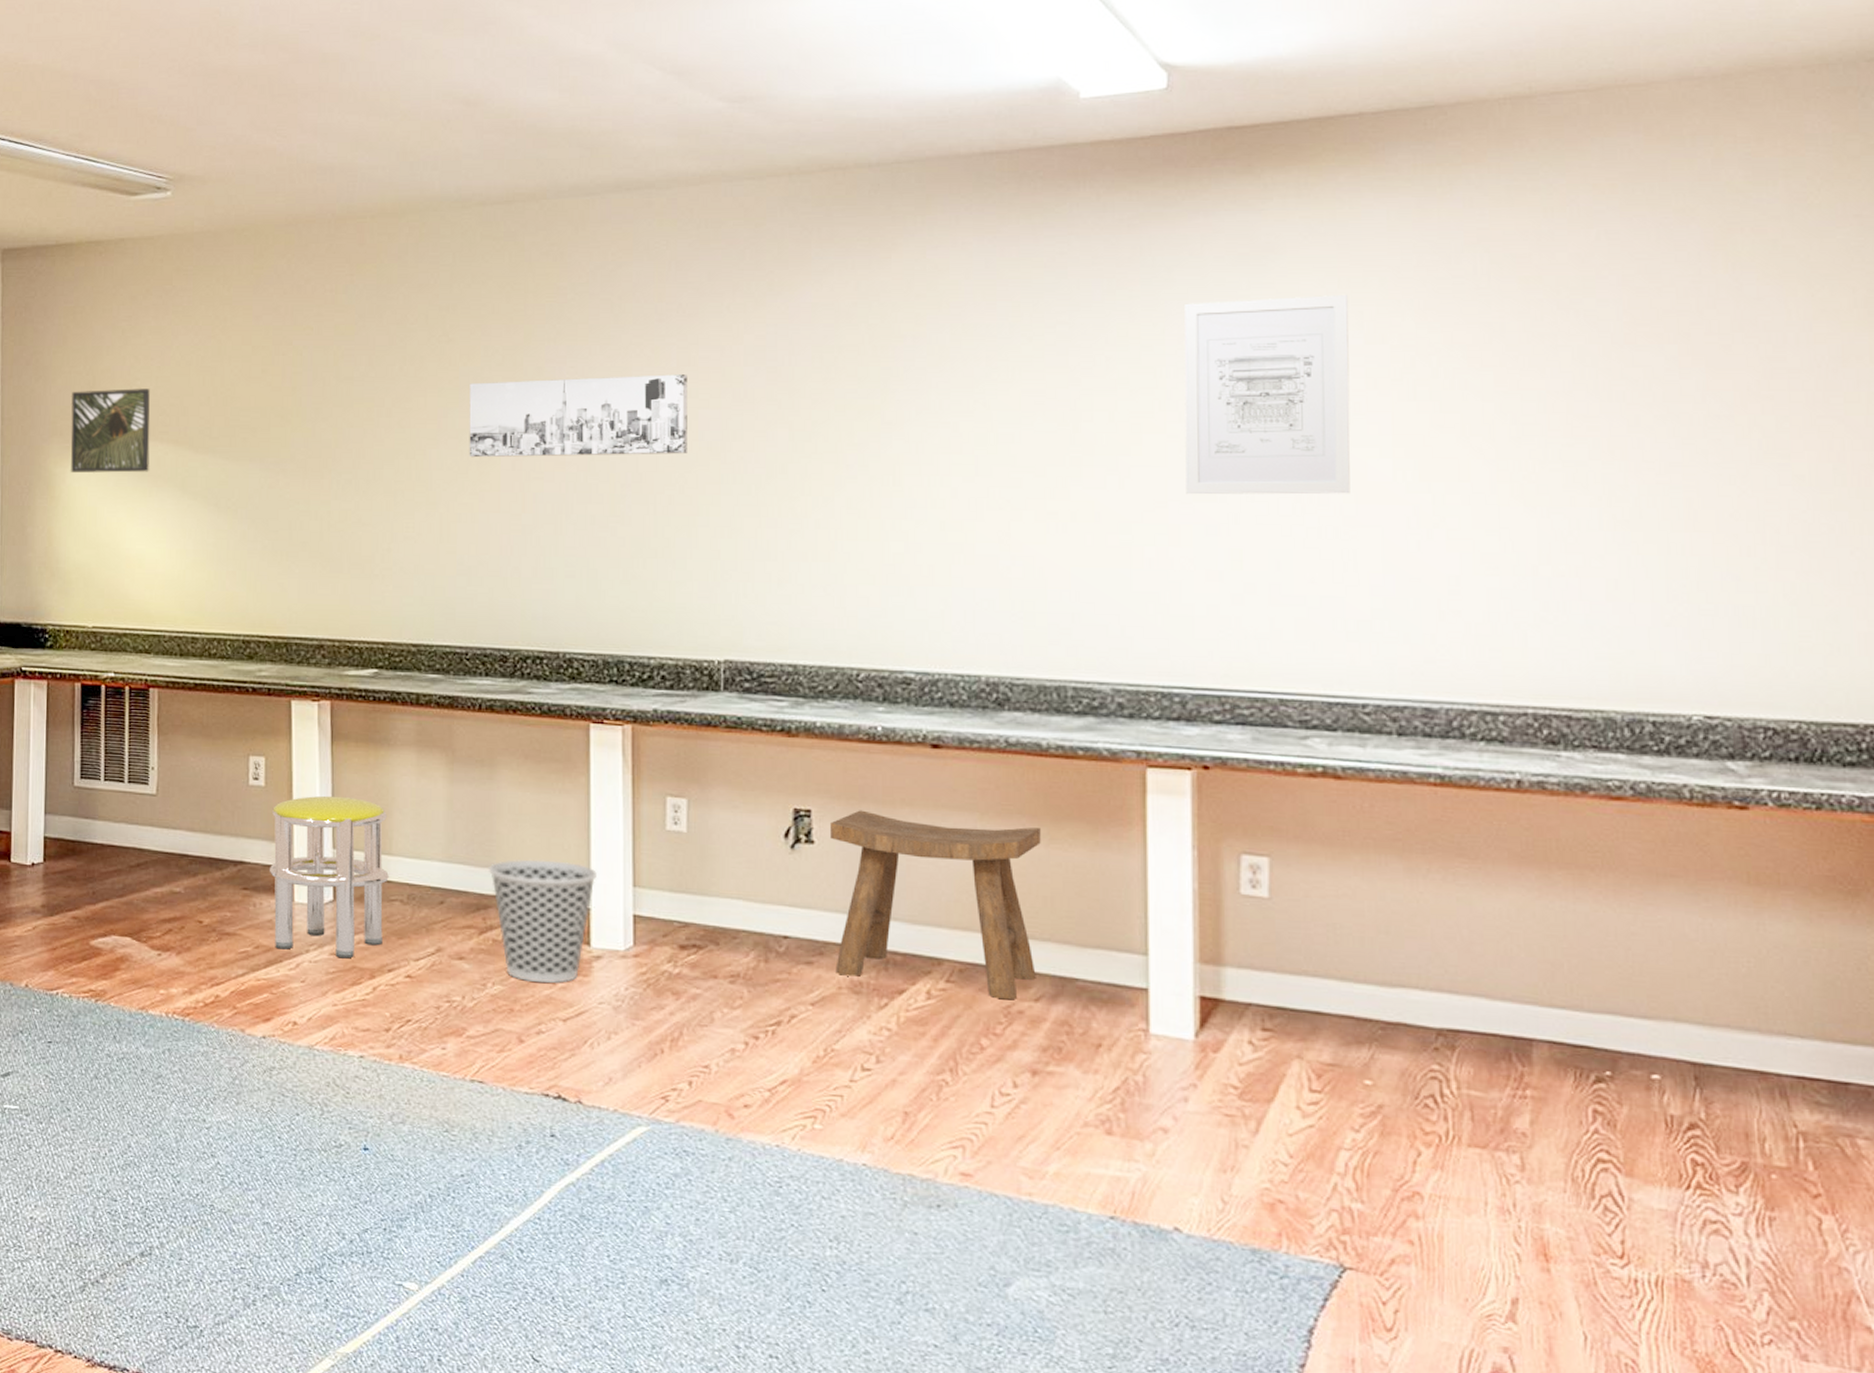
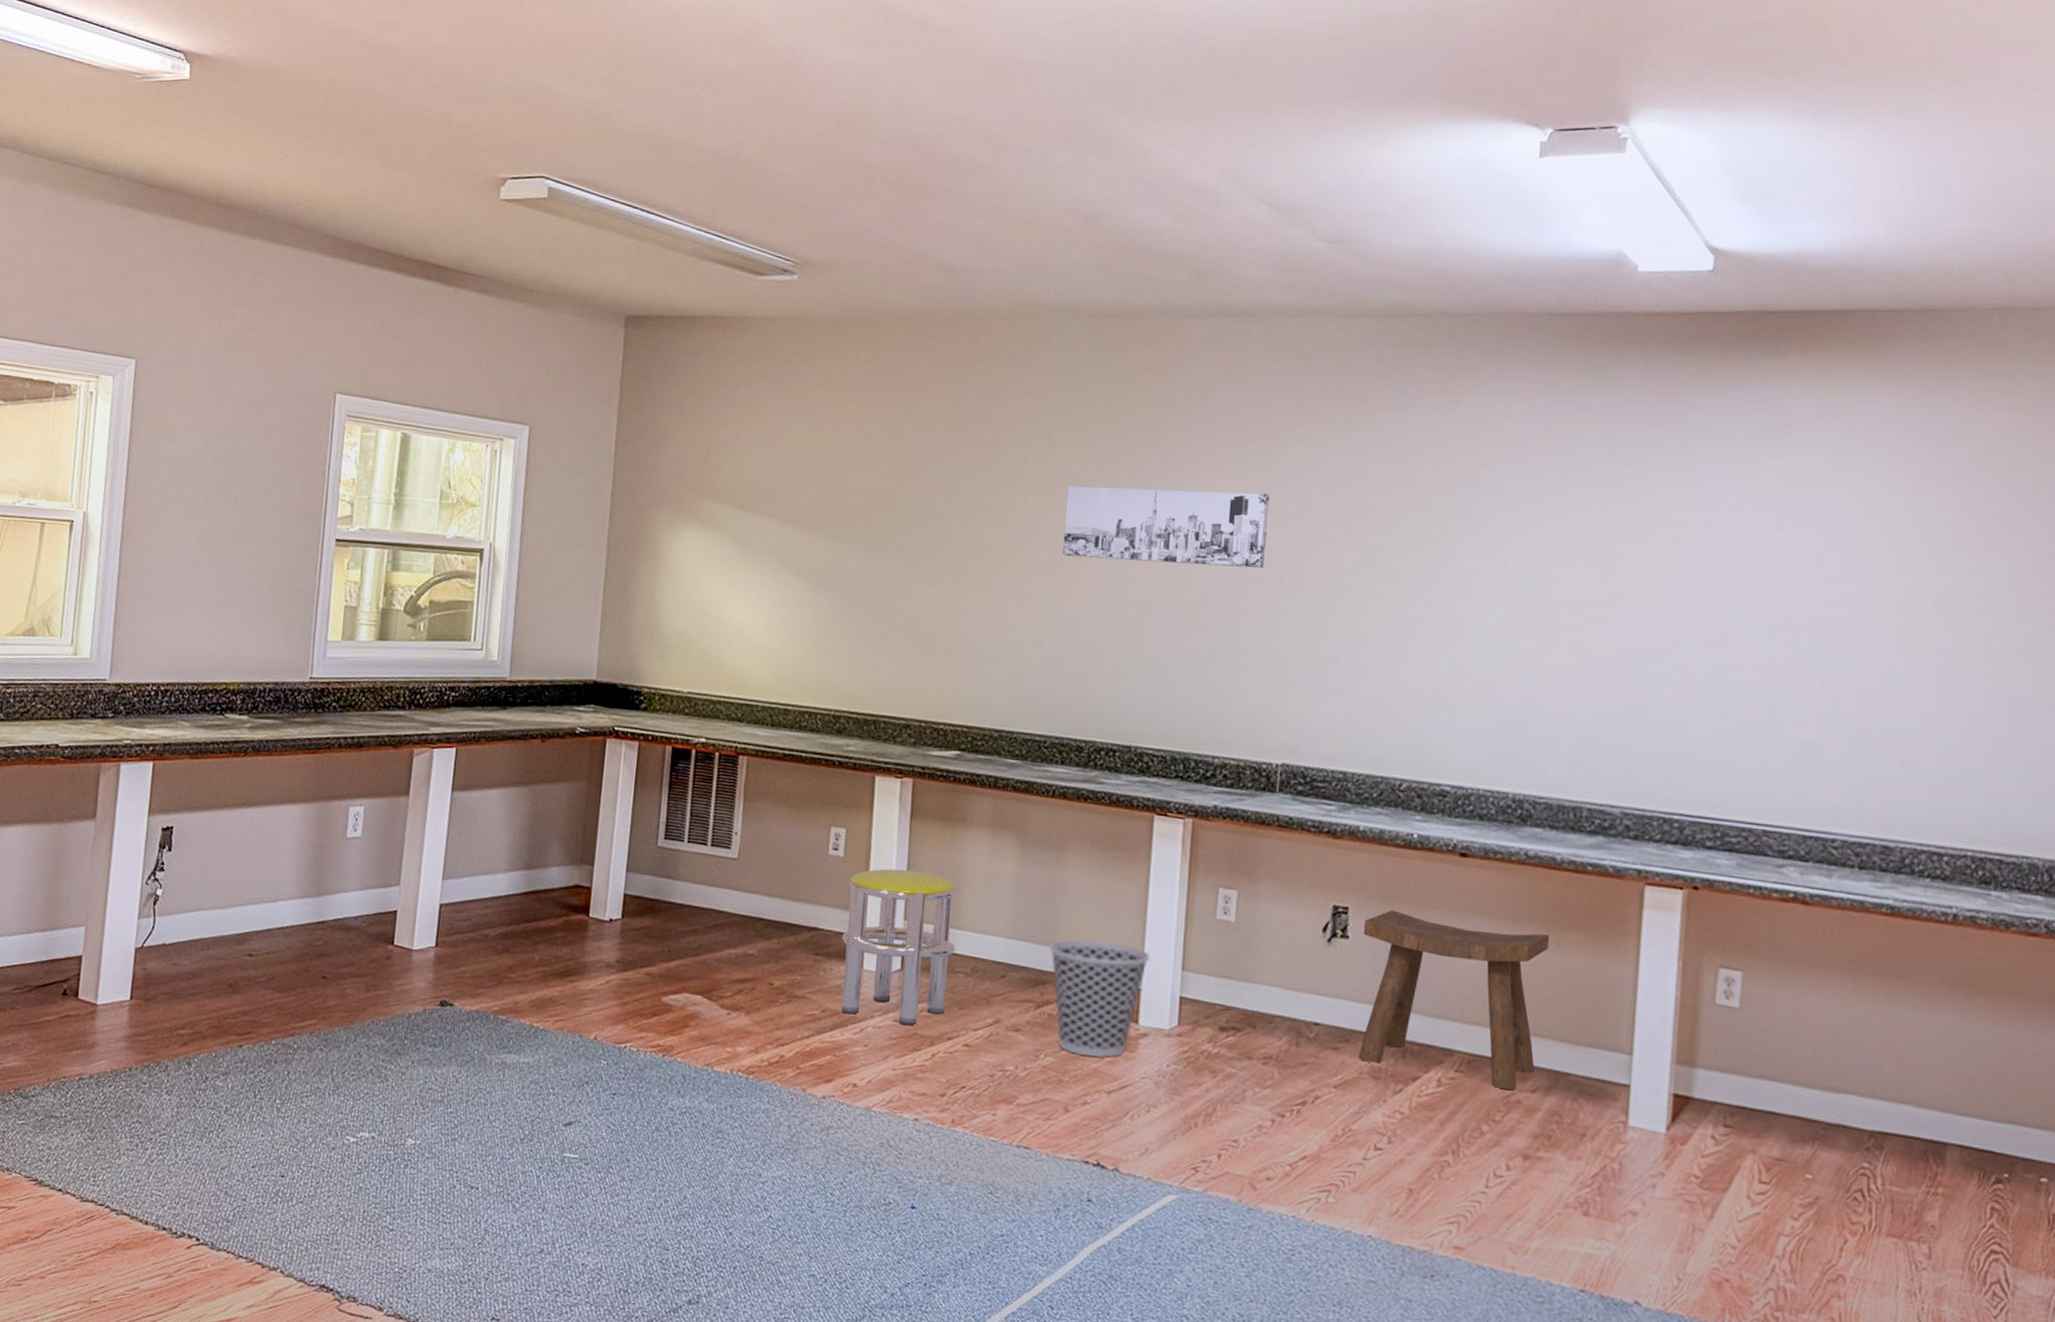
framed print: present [70,388,150,473] -> none [678,461,762,546]
wall art: present [1184,294,1350,495] -> none [1699,467,1851,651]

